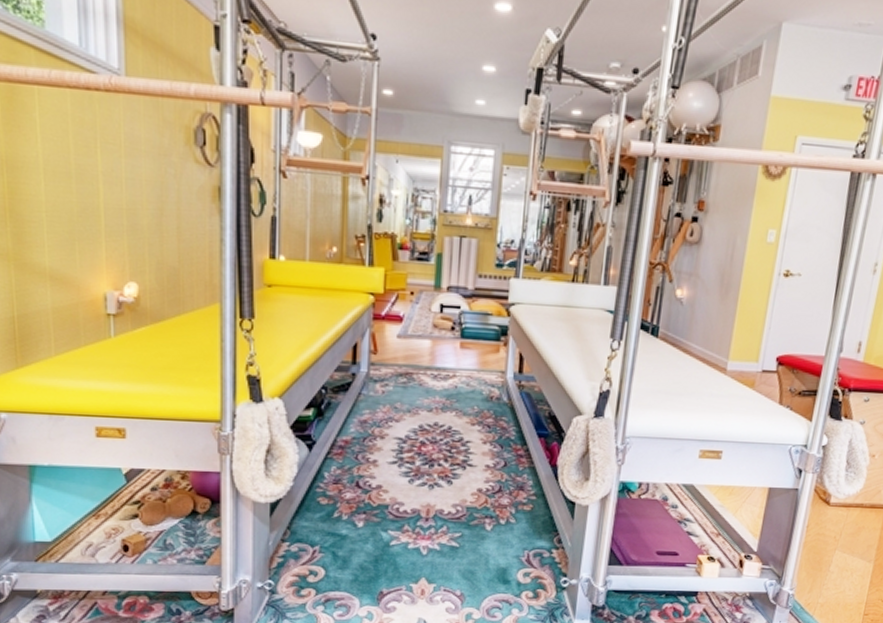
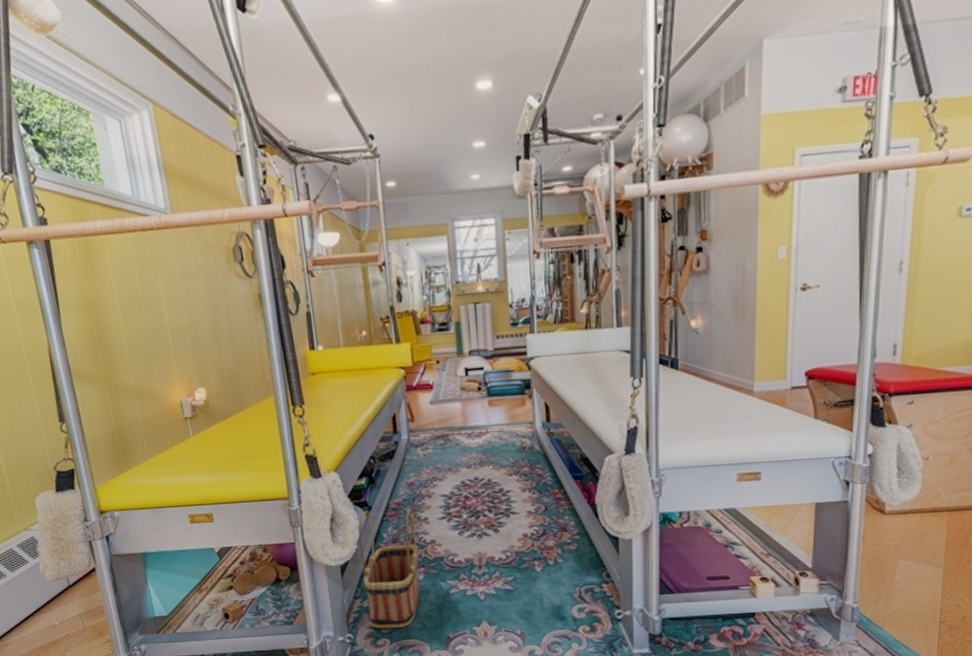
basket: none [295,444,363,578] -> present [358,508,420,629]

